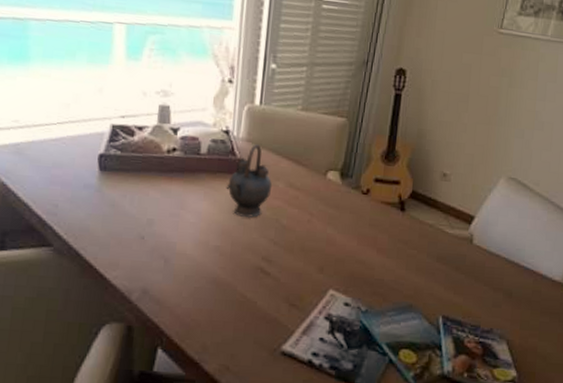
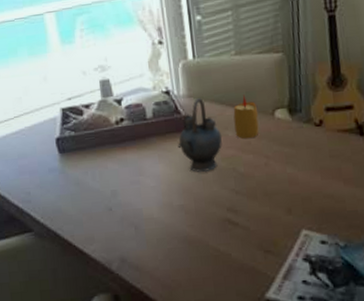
candle: none [286,150,312,194] -> present [233,94,259,139]

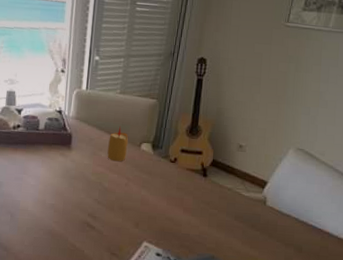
teapot: present [177,98,223,173] -> none [59,121,97,182]

